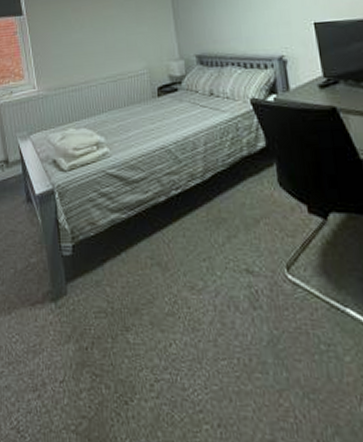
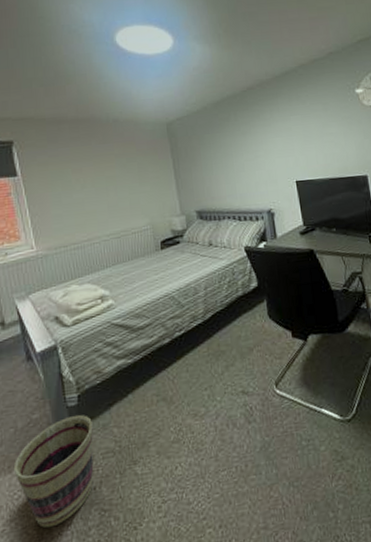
basket: none [12,267,86,380] -> present [13,415,94,528]

